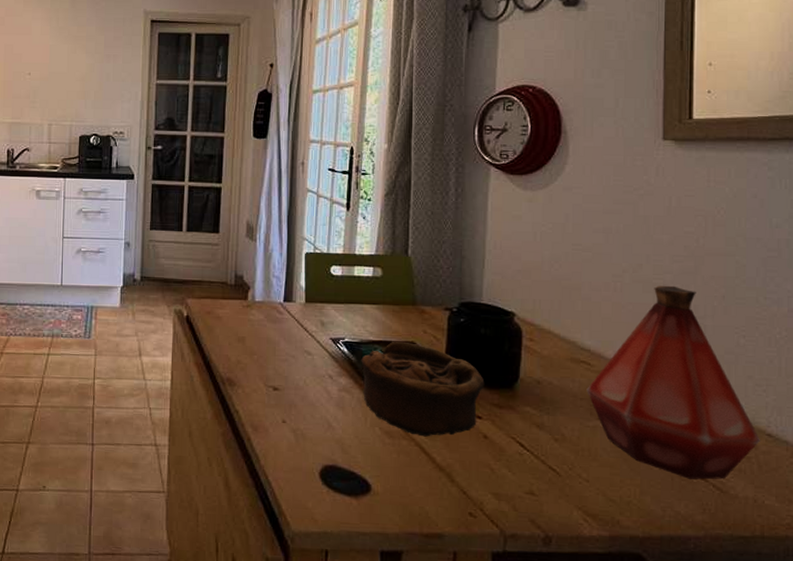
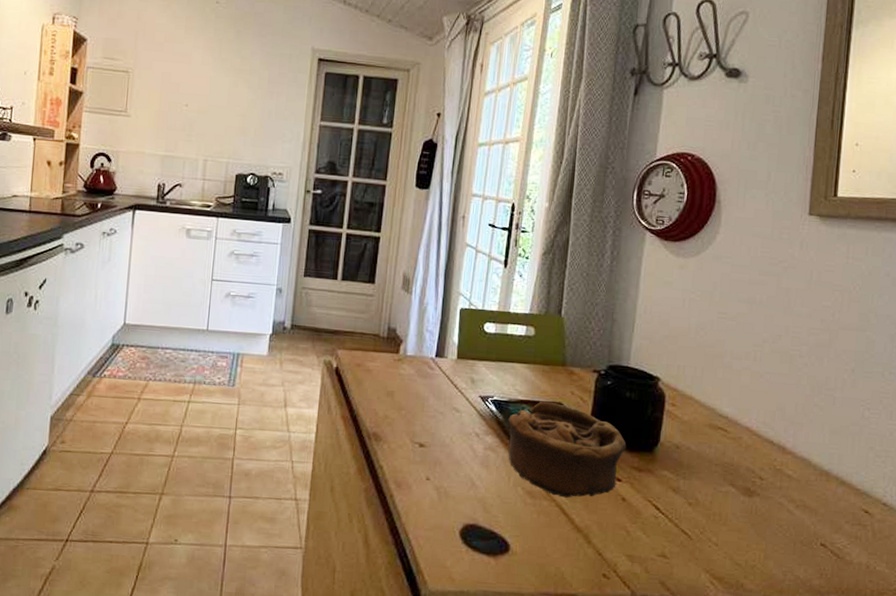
bottle: present [586,285,760,480] -> none [721,356,876,546]

